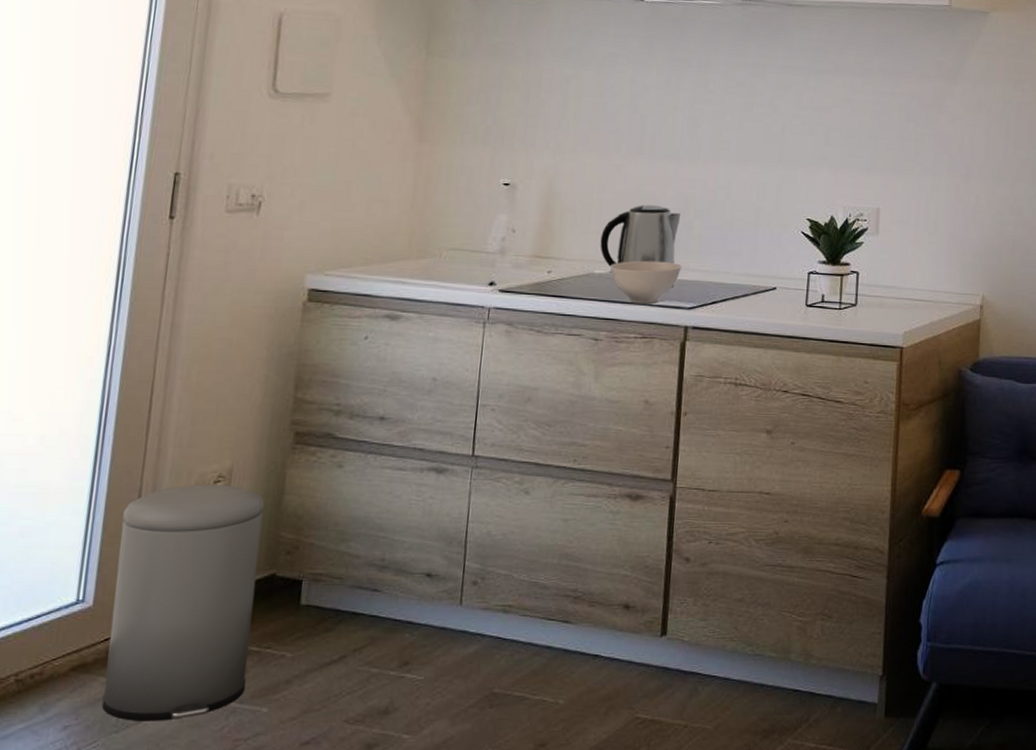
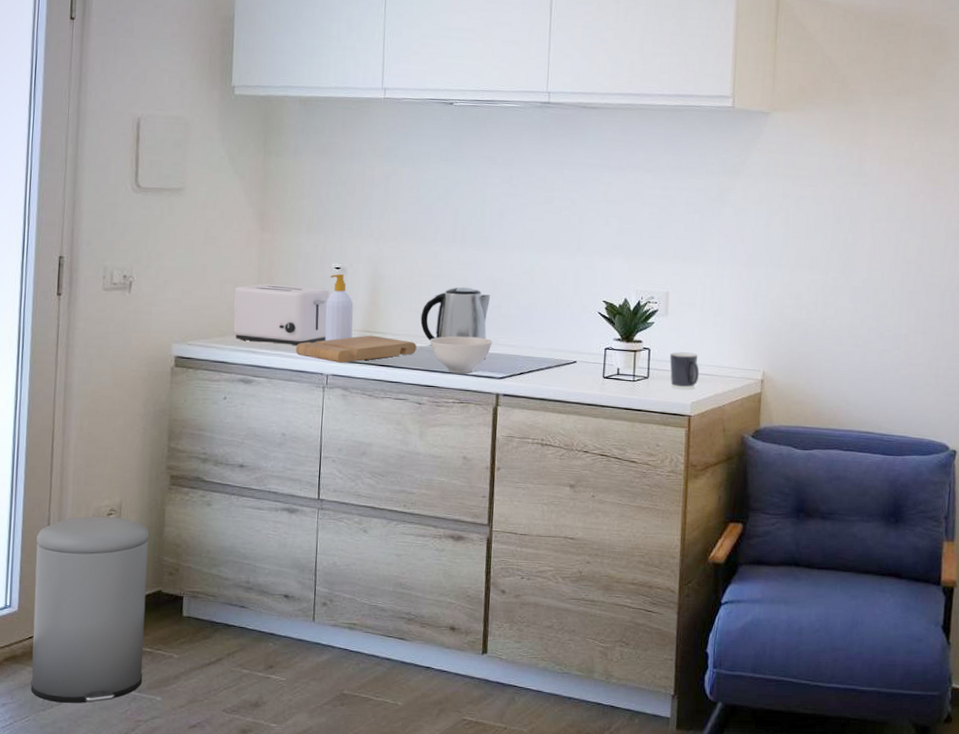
toaster: none [380,202,496,274] -> present [233,283,330,346]
cutting board: none [452,261,595,294] -> present [295,335,417,363]
soap bottle: none [488,190,523,269] -> present [325,273,354,342]
mug: none [880,275,913,318] -> present [670,352,700,390]

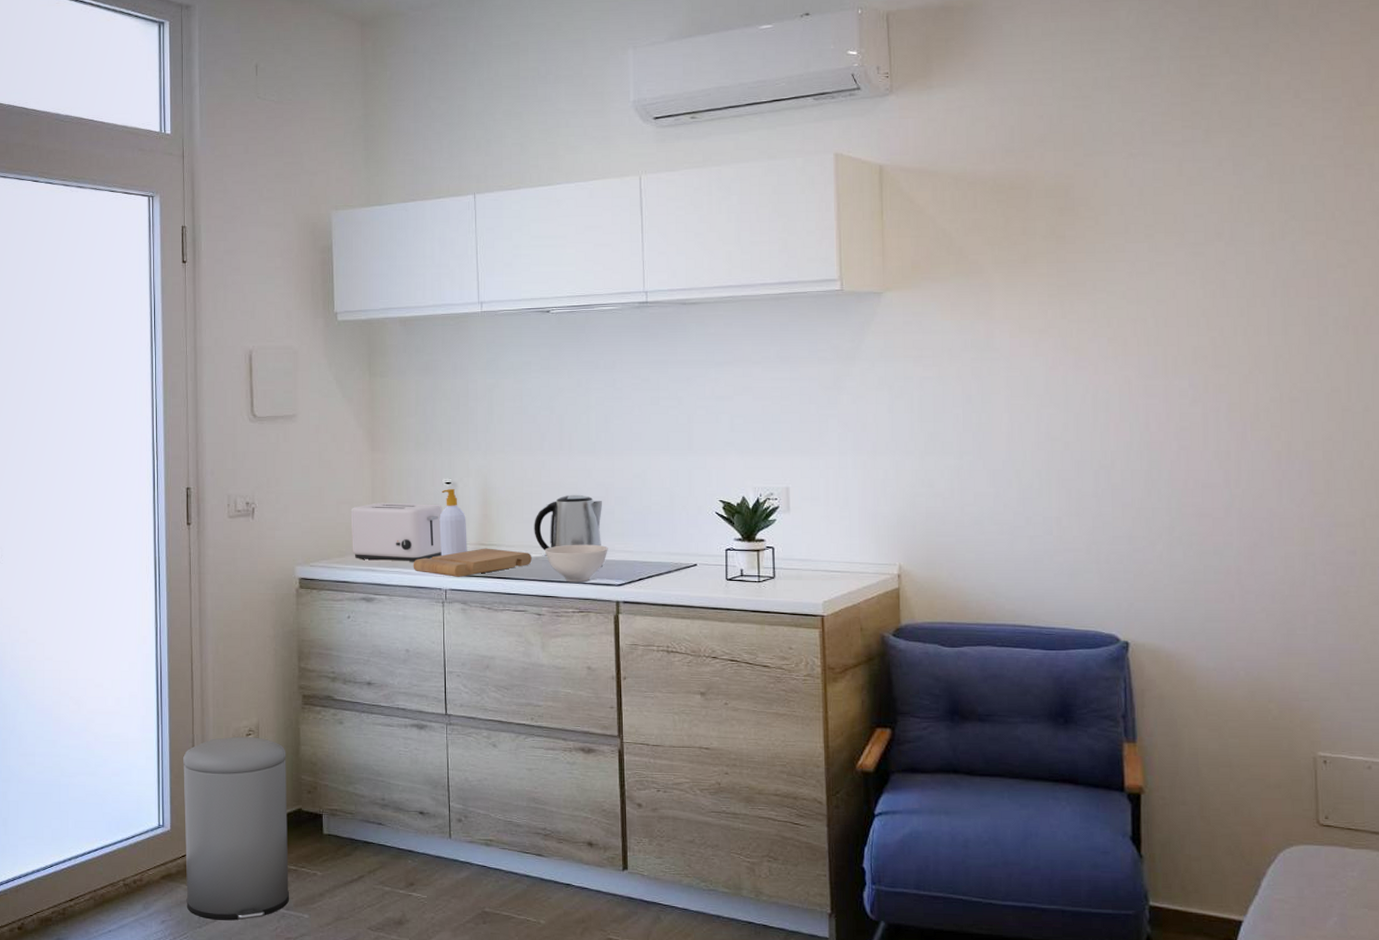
mug: present [670,352,700,390] -> none [796,549,830,589]

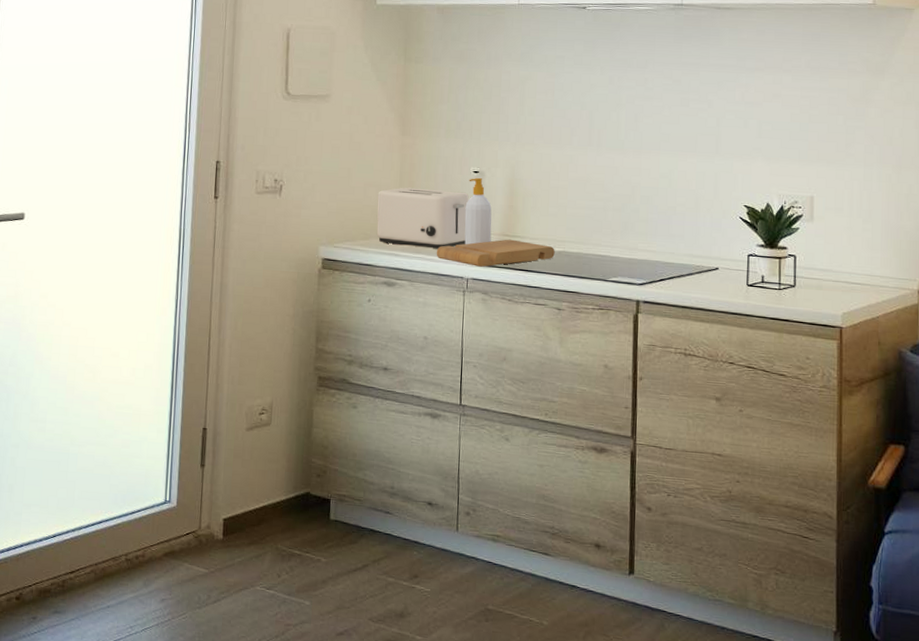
pedal bin: present [183,736,289,921] -> none [187,414,298,603]
kettle: present [534,494,603,568] -> none [558,190,627,266]
bowl: present [544,544,608,583] -> none [567,240,631,280]

